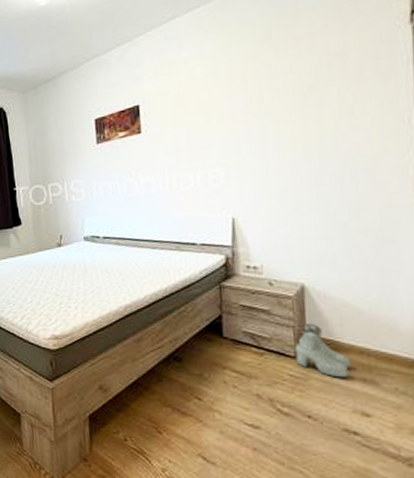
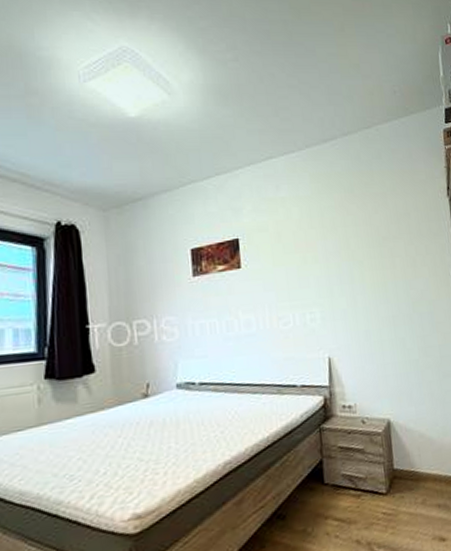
boots: present [294,324,351,378] -> none [385,457,429,508]

